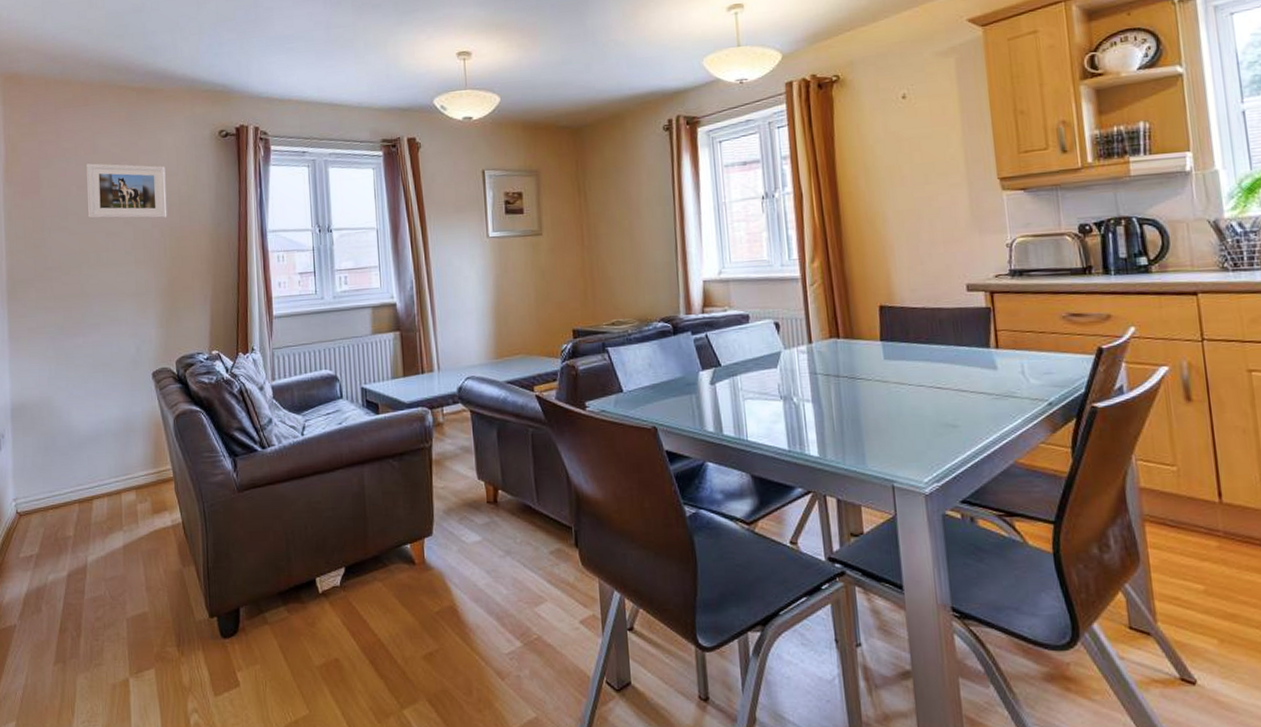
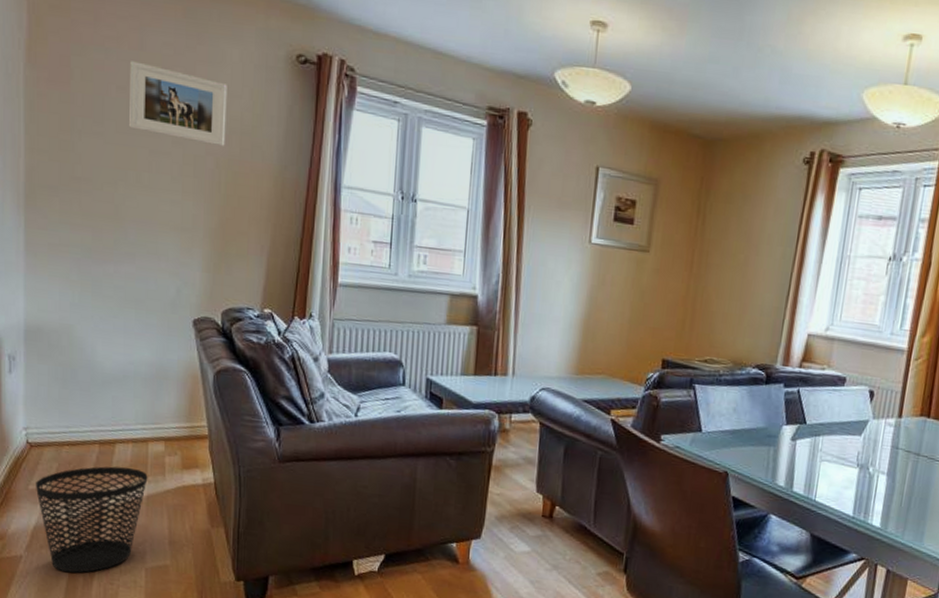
wastebasket: none [26,520,123,635] -> present [36,466,148,573]

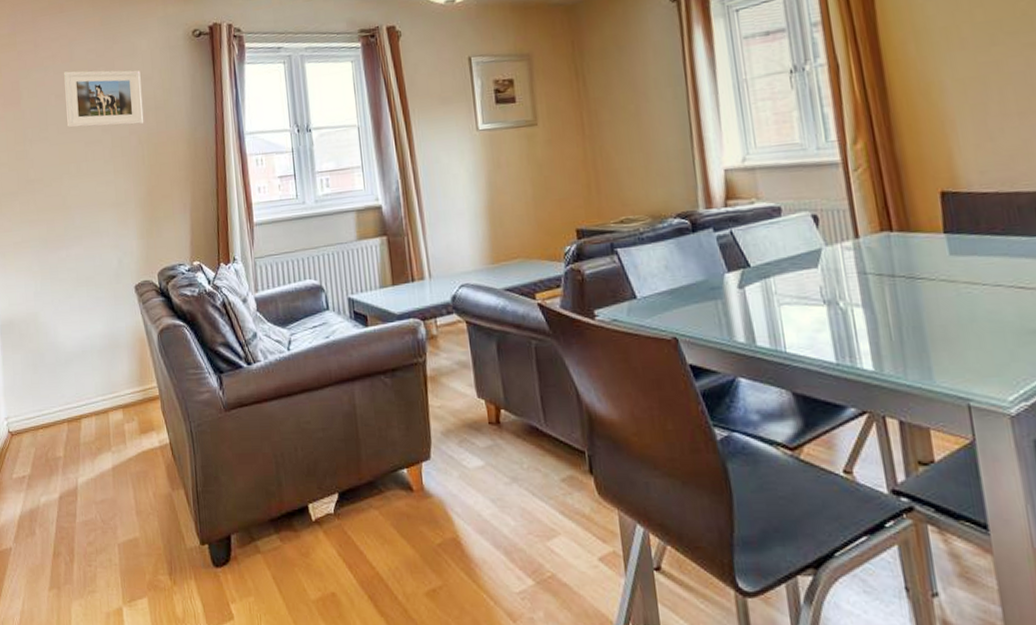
wastebasket: present [36,466,148,573] -> none [18,441,112,560]

